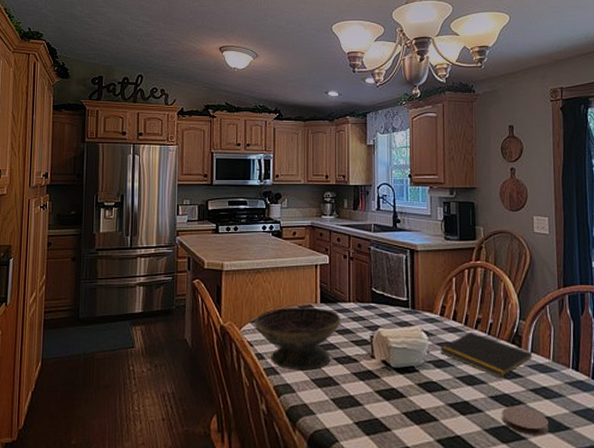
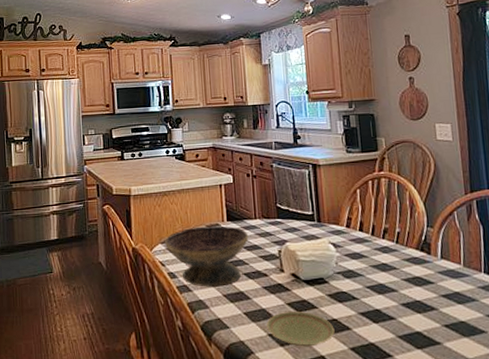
plate: none [353,399,422,437] -> present [266,311,335,347]
notepad: present [439,331,533,378] -> none [347,241,443,286]
coaster: present [501,406,549,435] -> none [414,312,464,340]

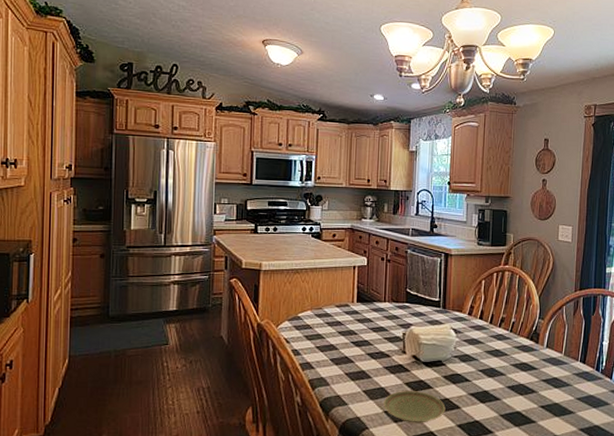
decorative bowl: present [164,226,249,287] -> none [291,306,376,365]

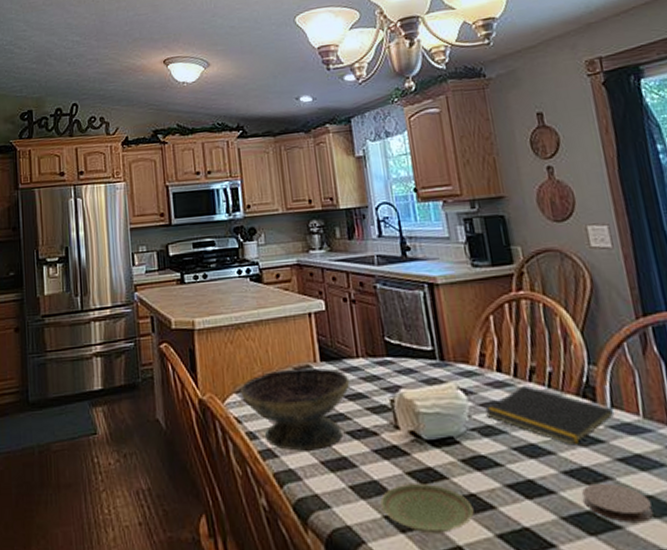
decorative bowl: none [291,306,376,365] -> present [239,367,350,451]
notepad: none [465,329,548,370] -> present [484,385,615,446]
coaster: none [515,394,556,419] -> present [582,483,653,523]

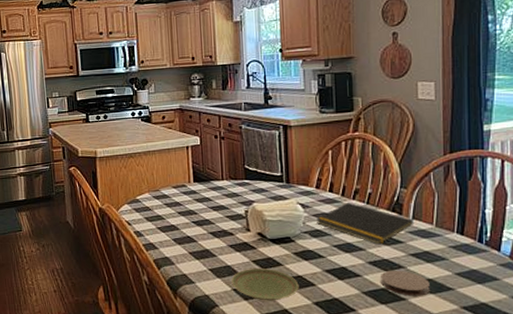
decorative bowl: present [239,367,350,451] -> none [130,187,215,245]

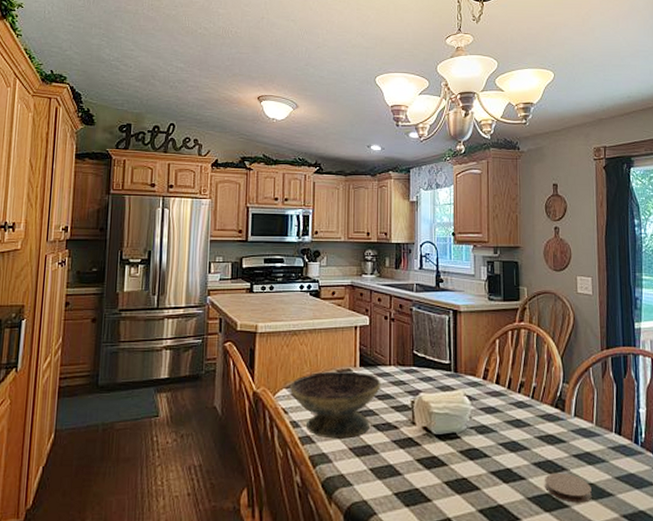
decorative bowl: none [130,187,215,245] -> present [289,371,381,439]
plate: present [231,268,299,301] -> none [393,468,464,508]
notepad: present [315,202,414,245] -> none [482,395,576,444]

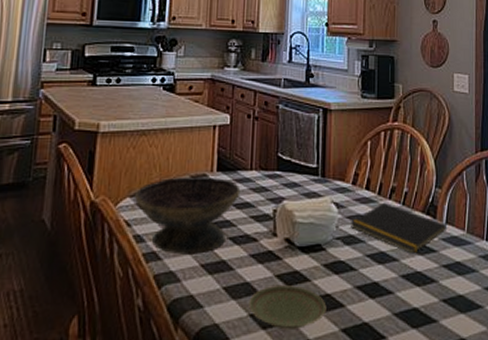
plate: none [393,468,464,508] -> present [249,284,327,330]
notepad: none [482,395,576,444] -> present [349,202,448,254]
coaster: present [544,472,592,503] -> none [412,285,461,317]

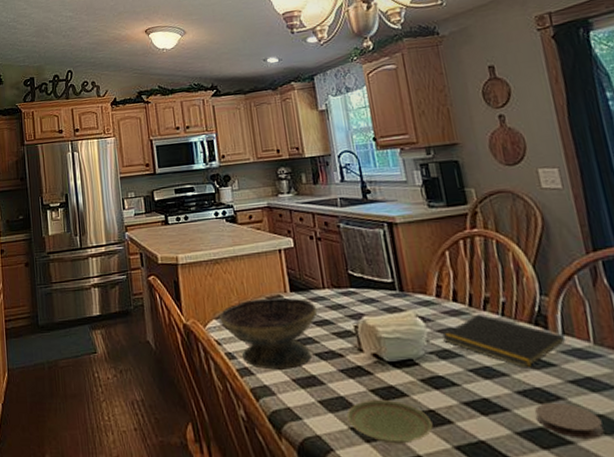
coaster: none [412,285,461,317] -> present [535,402,604,438]

